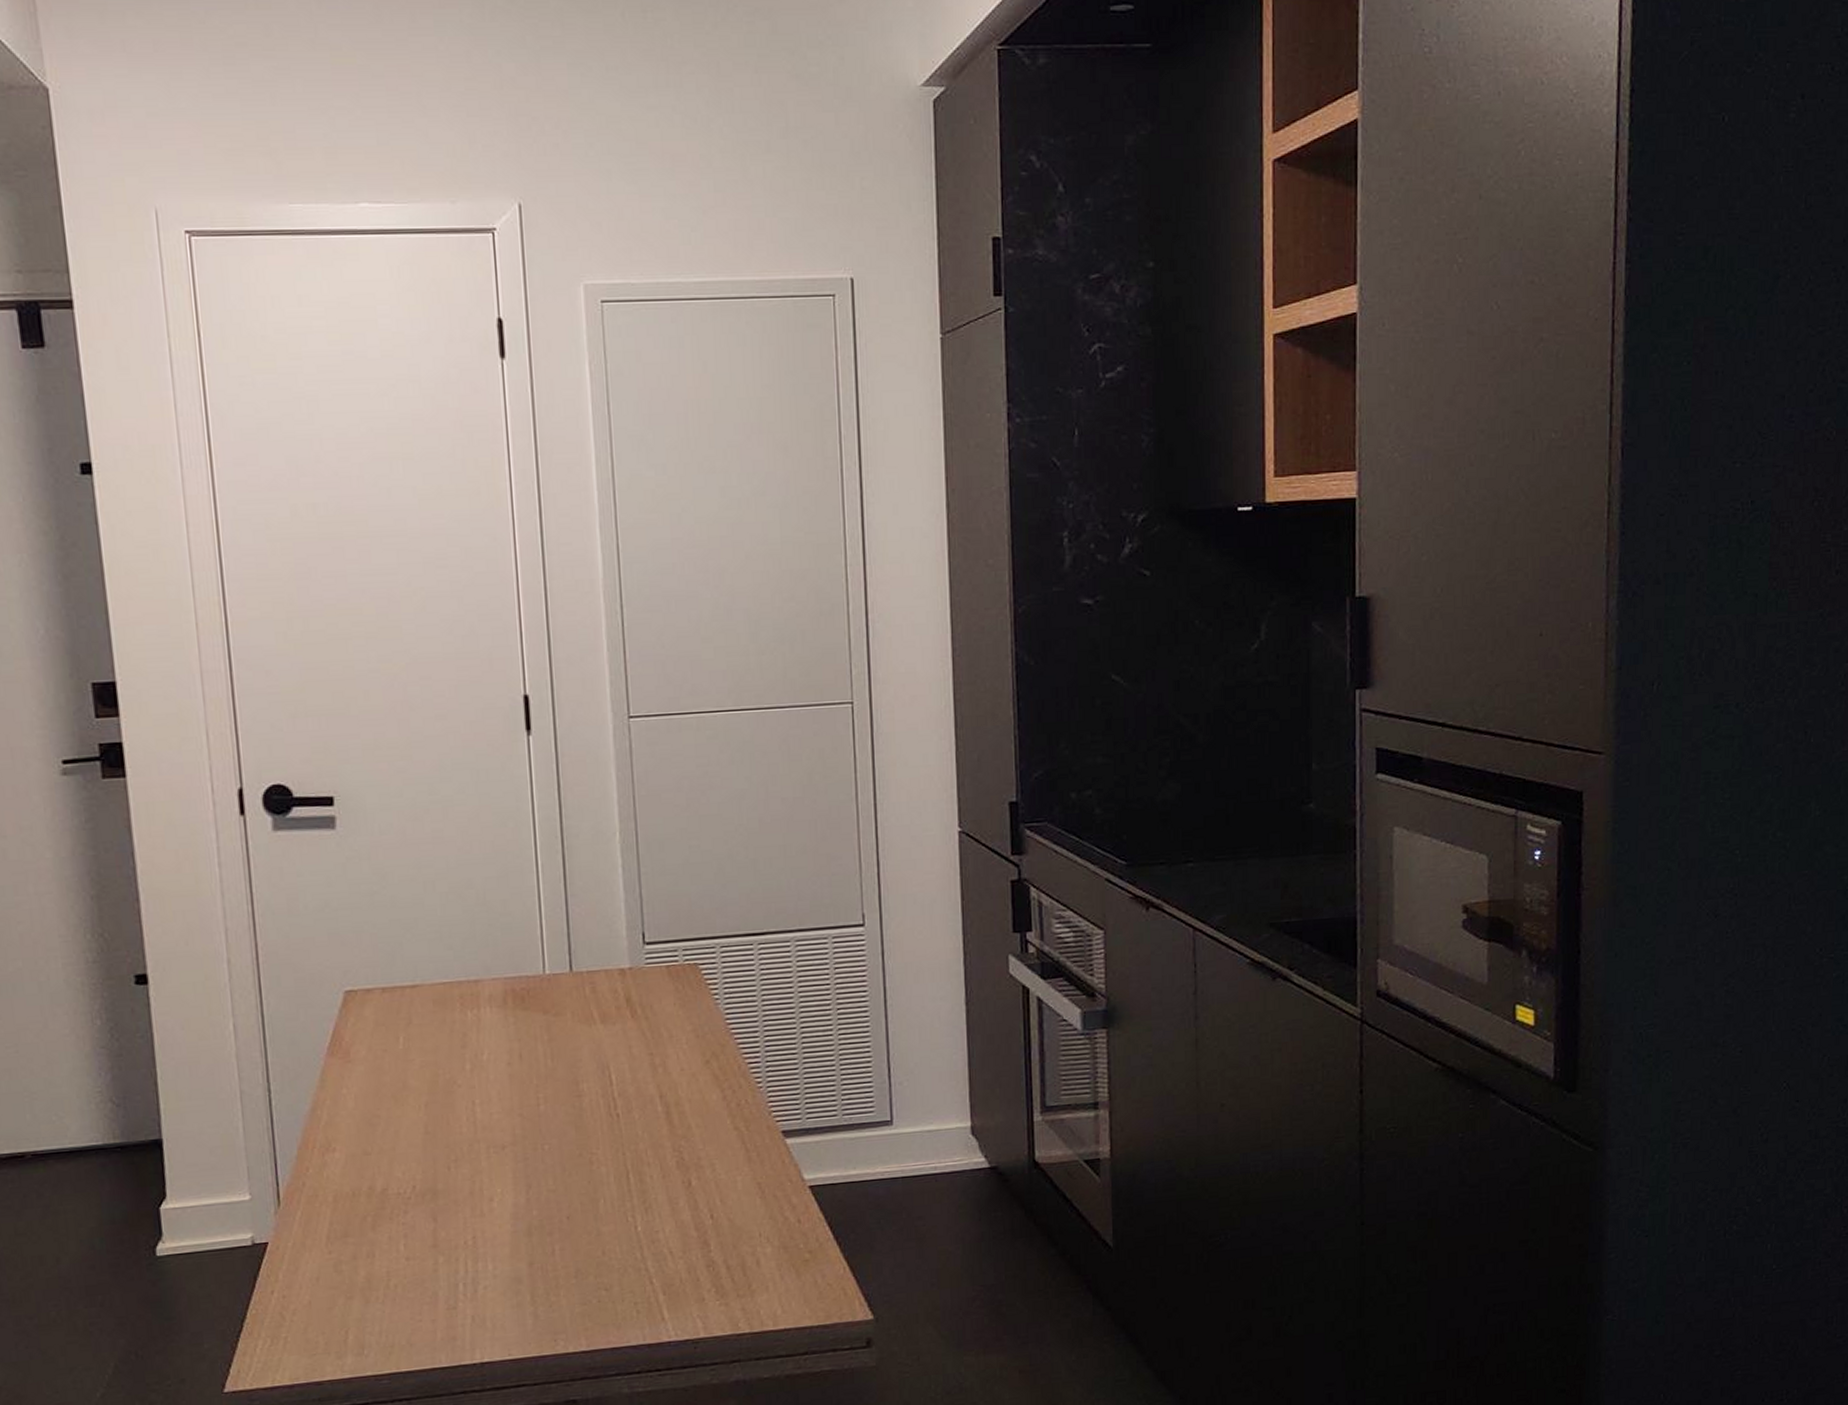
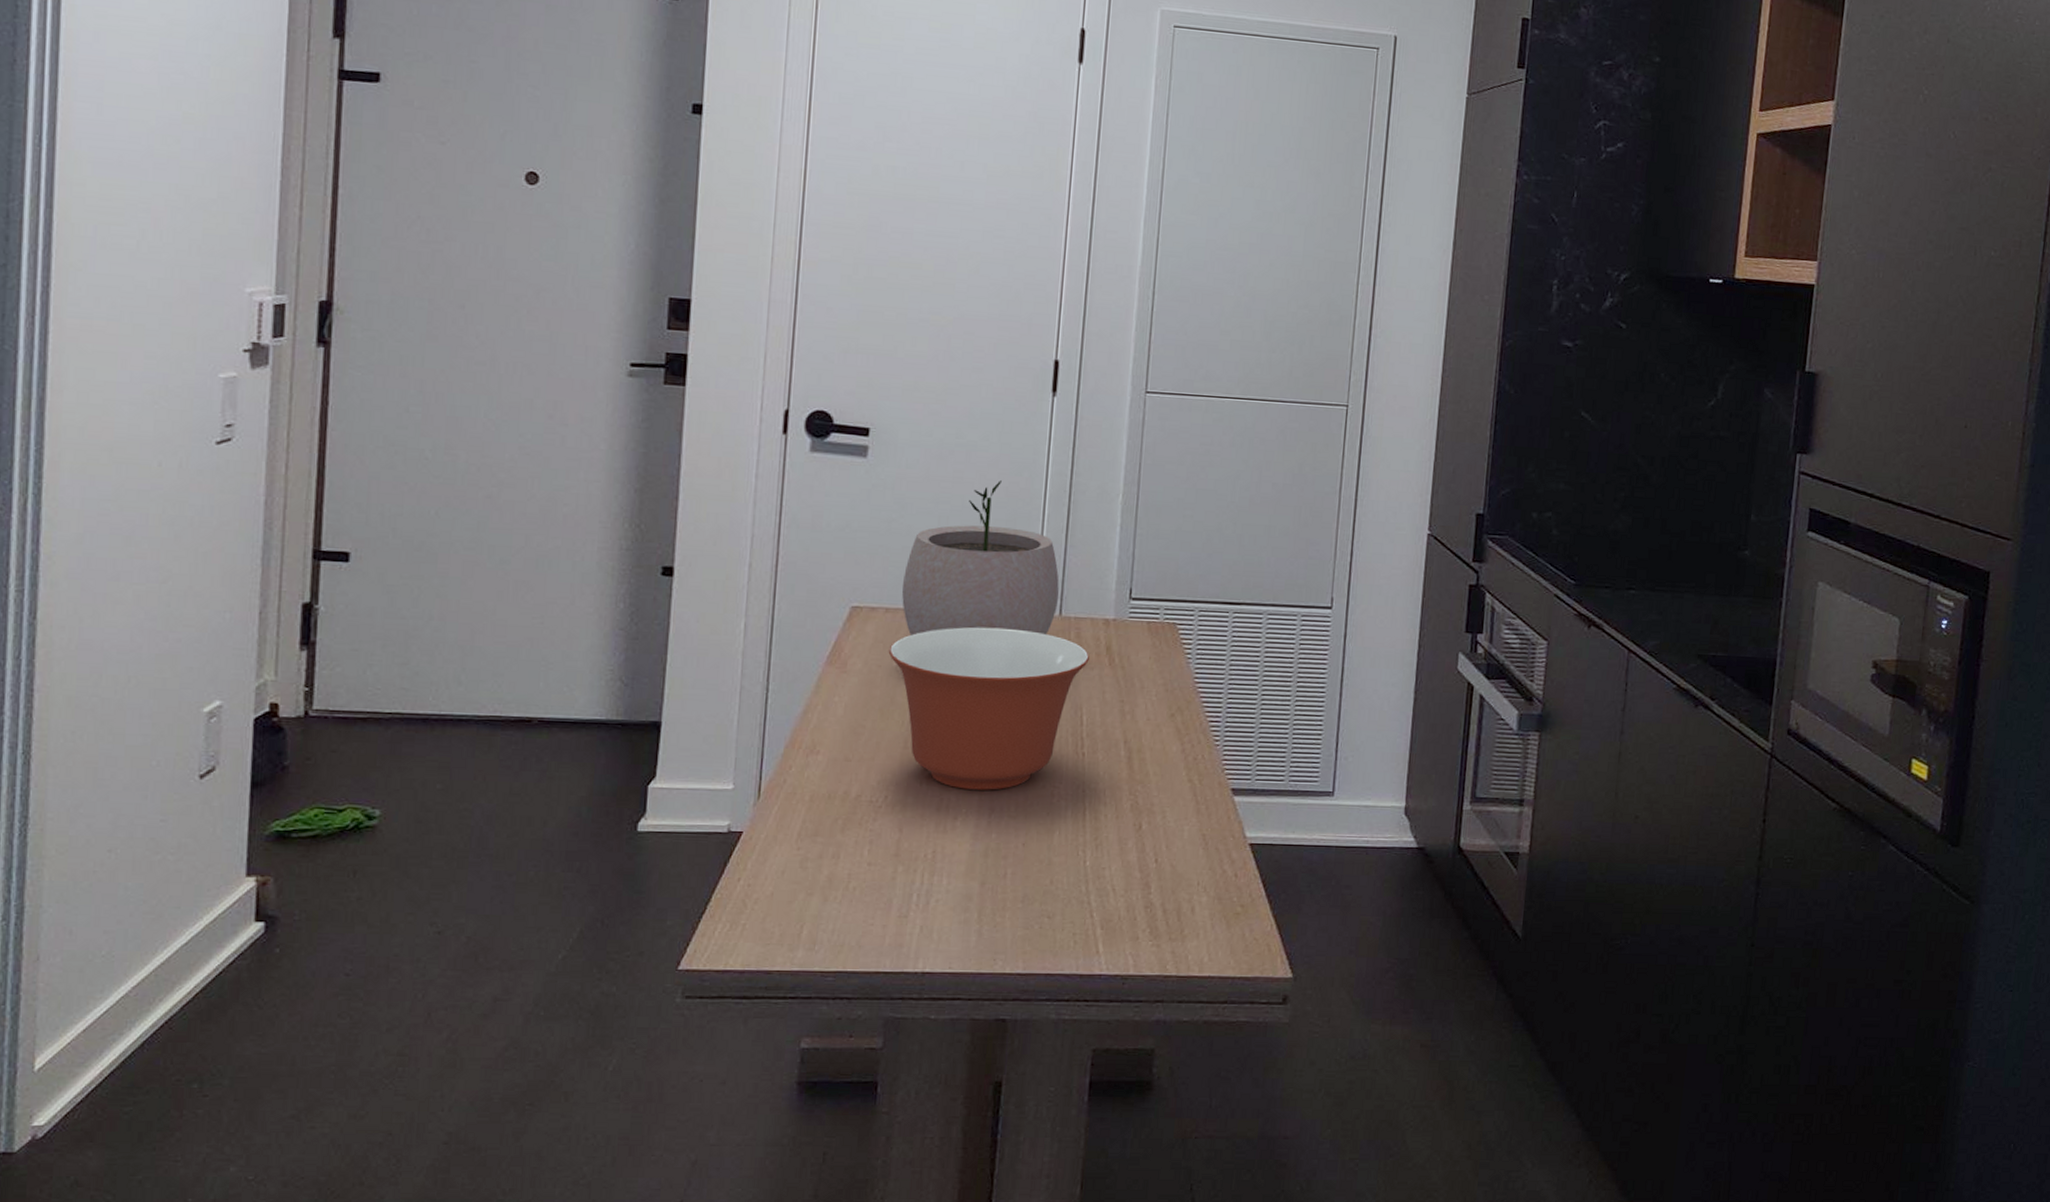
mixing bowl: none [392,992,609,1169] -> present [888,627,1089,790]
plant pot: none [395,833,567,1014] -> present [901,479,1059,636]

